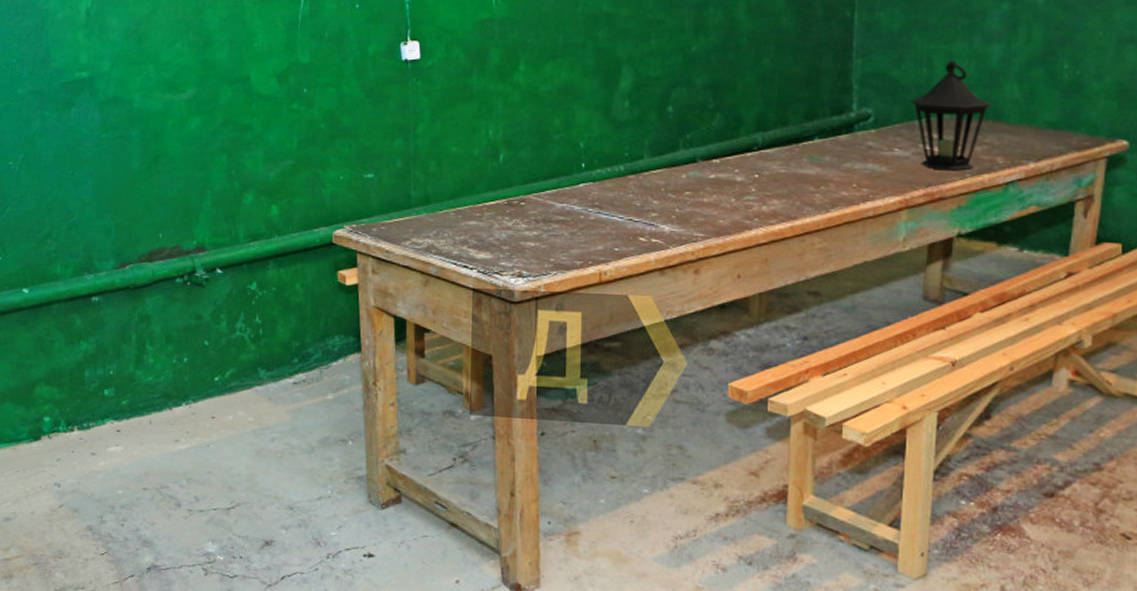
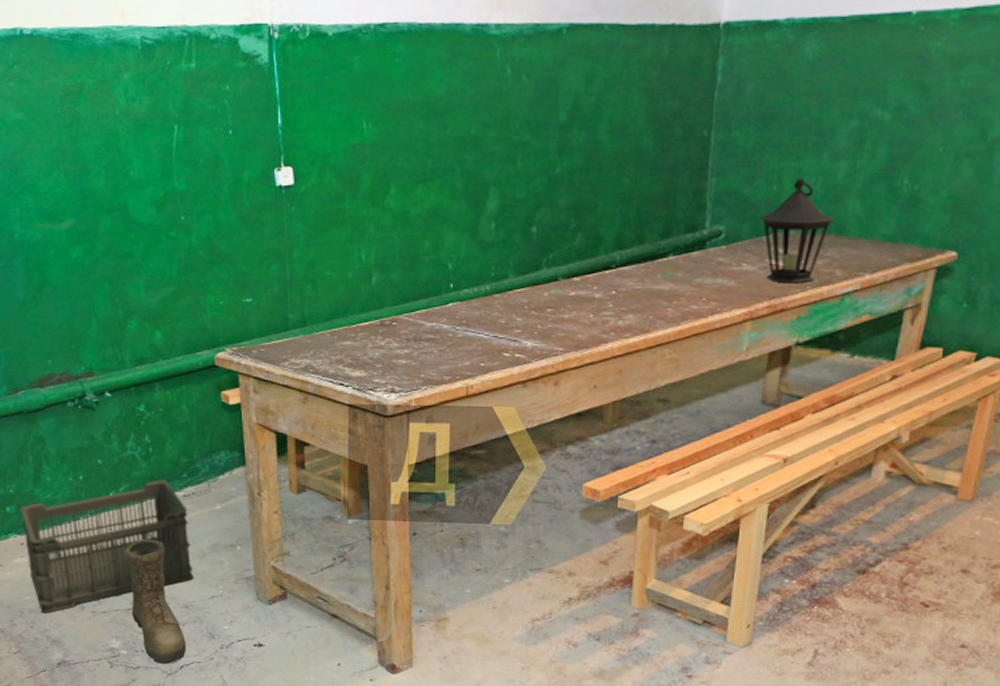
plastic crate: none [119,365,300,511] -> present [20,480,193,614]
boot: none [226,431,290,575] -> present [124,540,187,665]

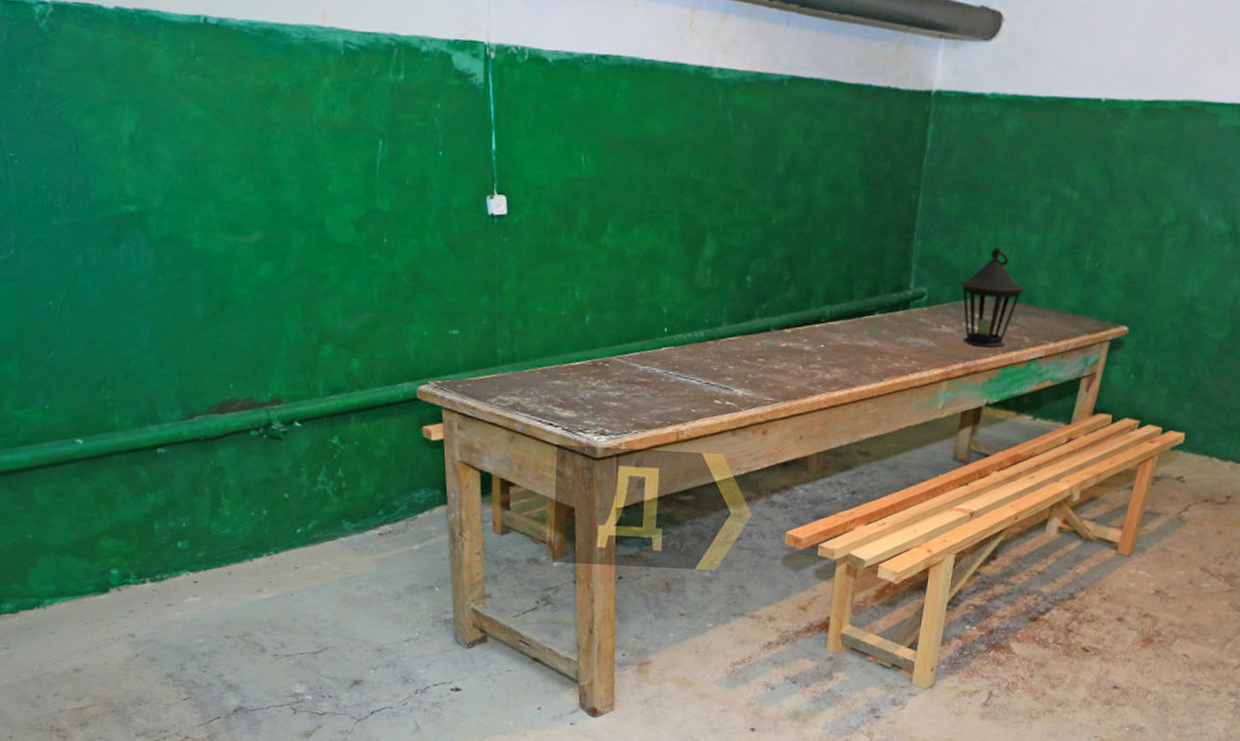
plastic crate: present [20,480,193,614] -> none [194,517,388,657]
boot: present [124,540,187,665] -> none [311,580,379,710]

